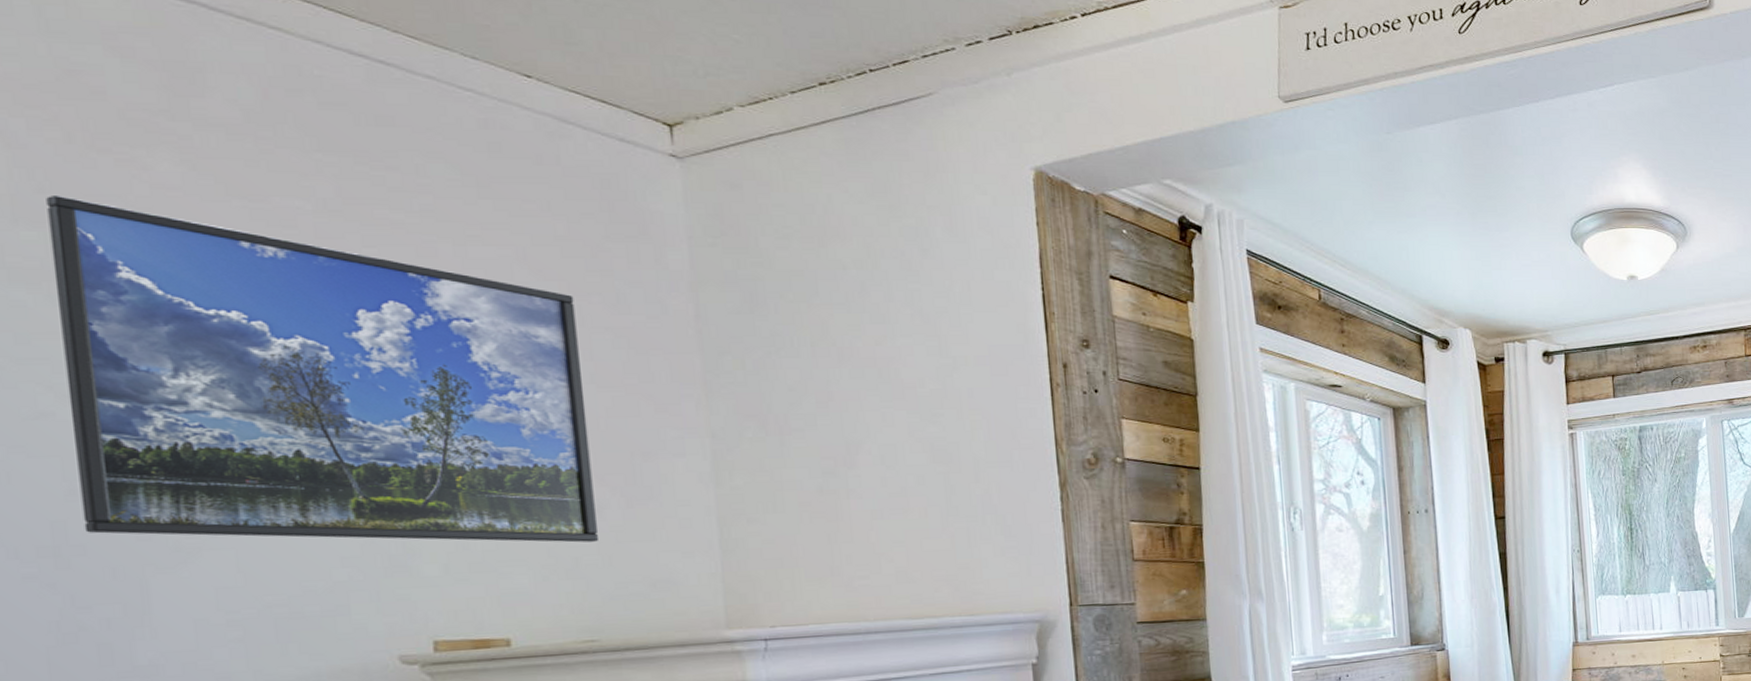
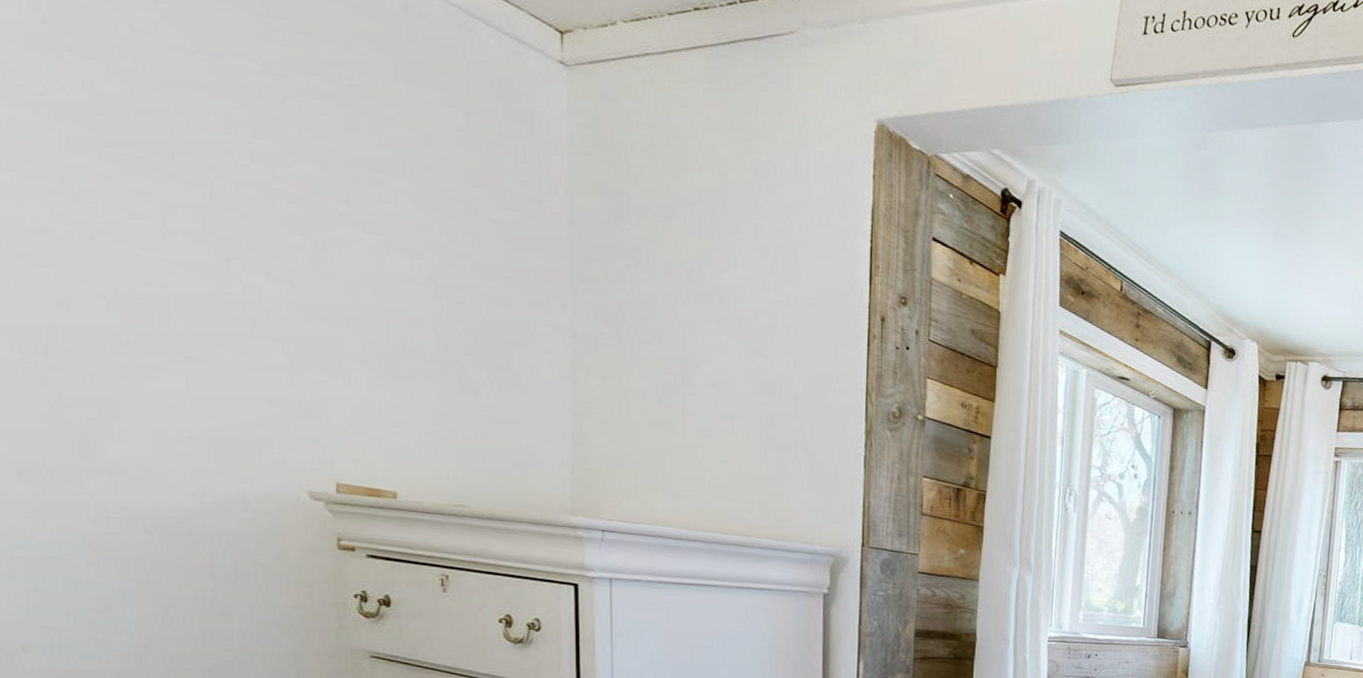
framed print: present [46,196,600,543] -> none [49,27,474,417]

